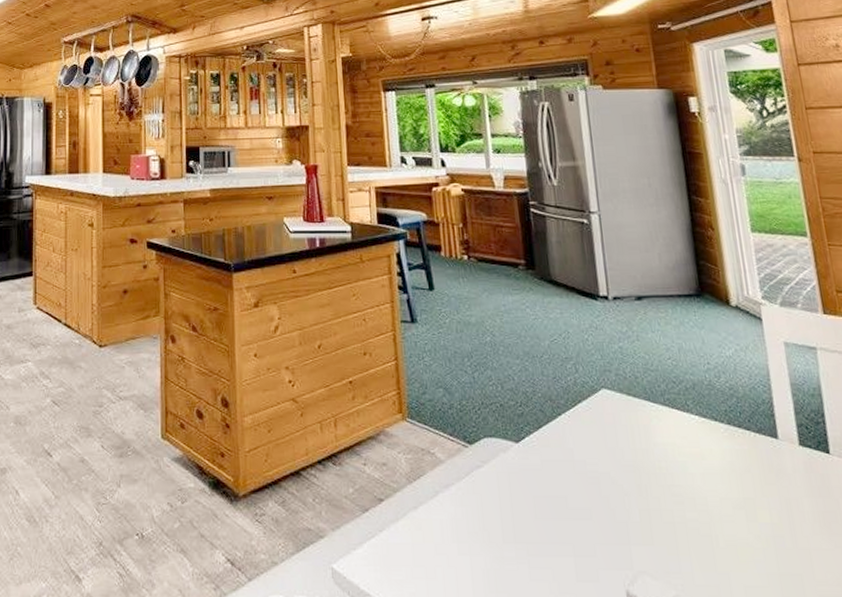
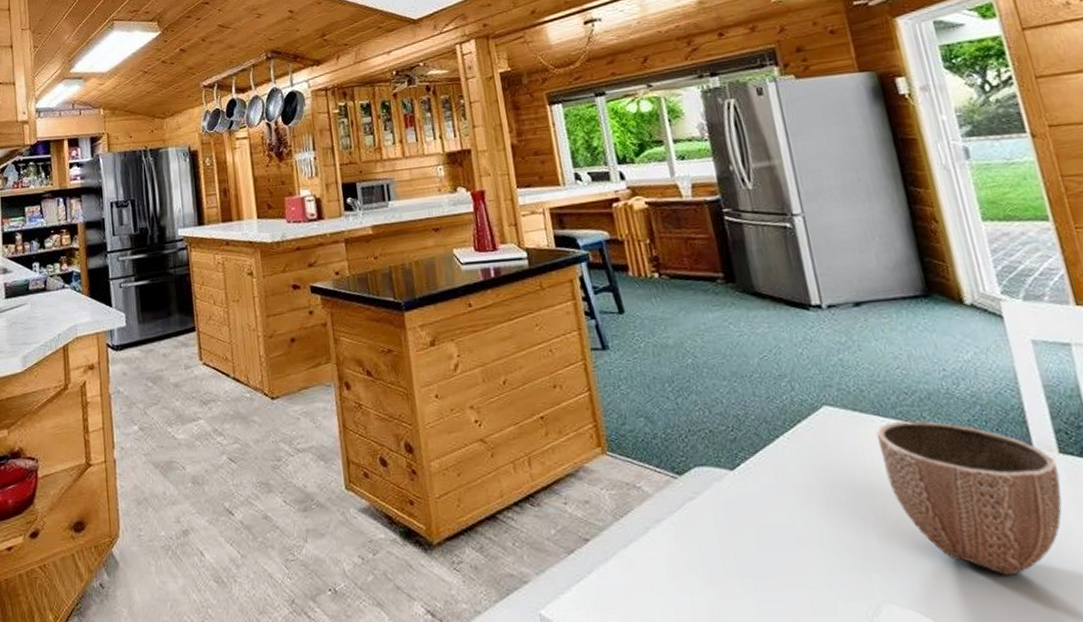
decorative bowl: none [645,407,799,555] -> present [875,420,1063,577]

